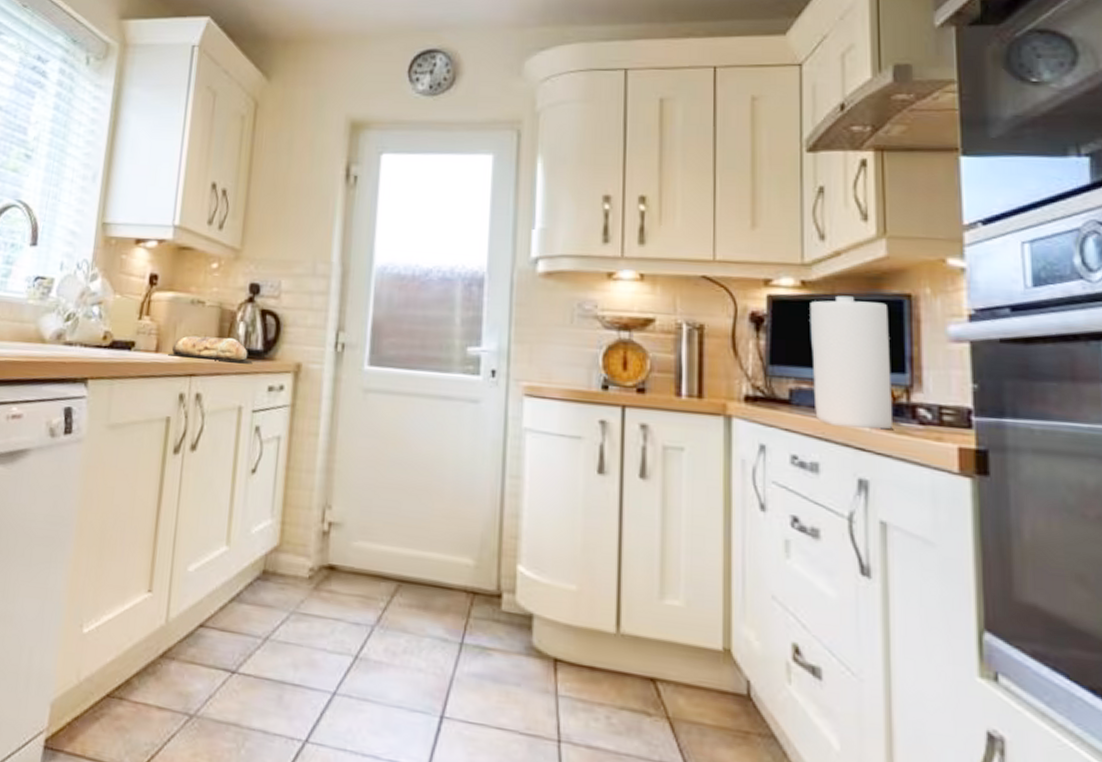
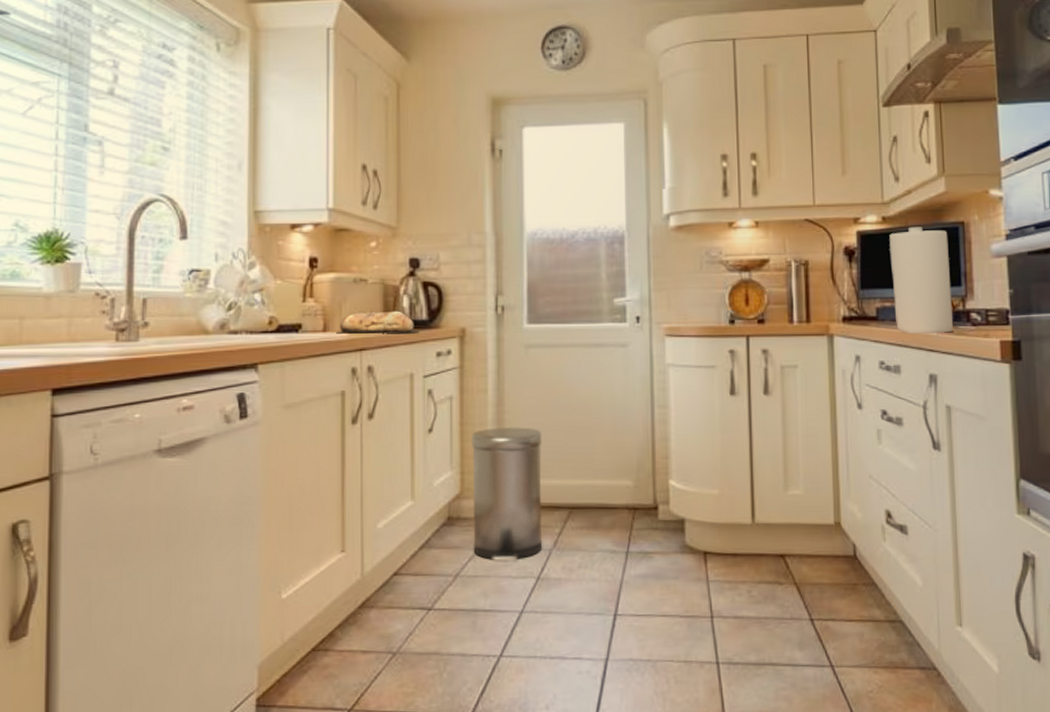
pedal bin: none [287,477,374,632] -> present [472,427,542,561]

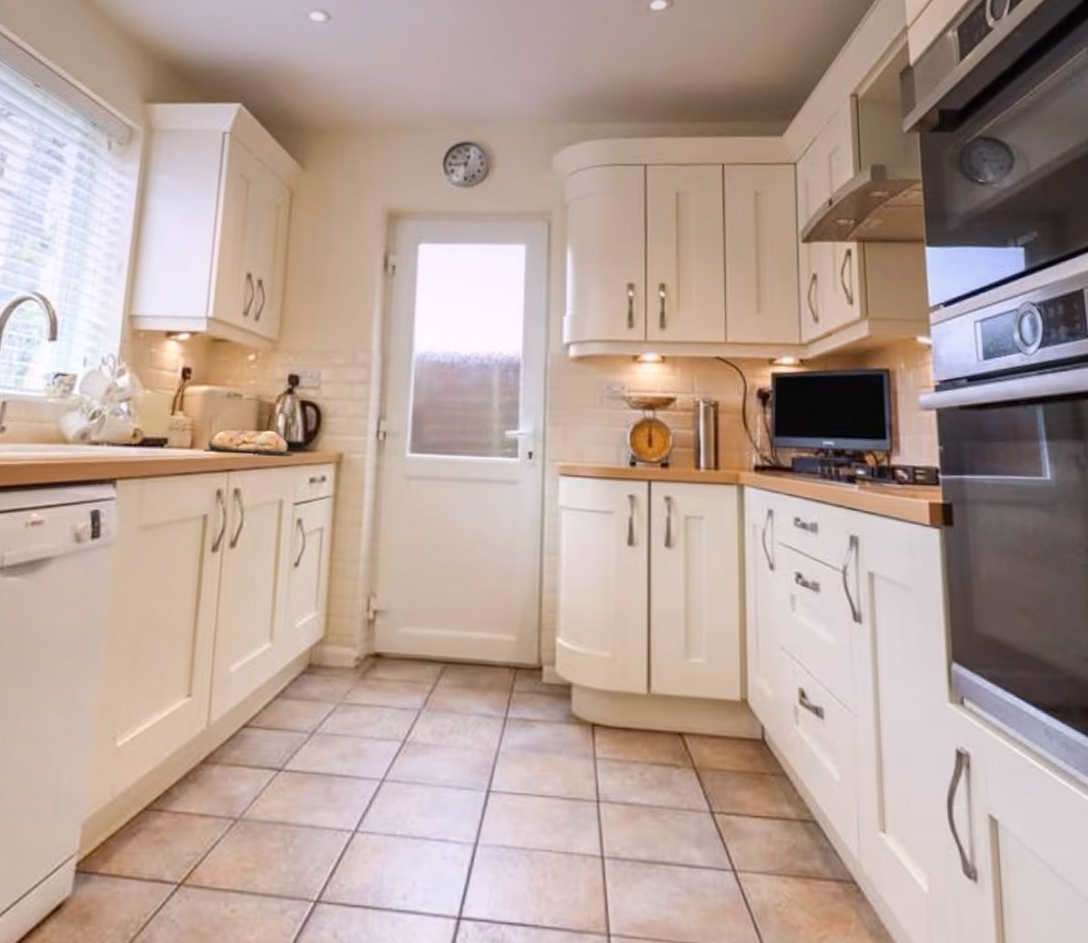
pedal bin: present [472,427,542,561] -> none [333,566,418,719]
paper towel holder: present [889,227,953,335] -> none [807,372,876,491]

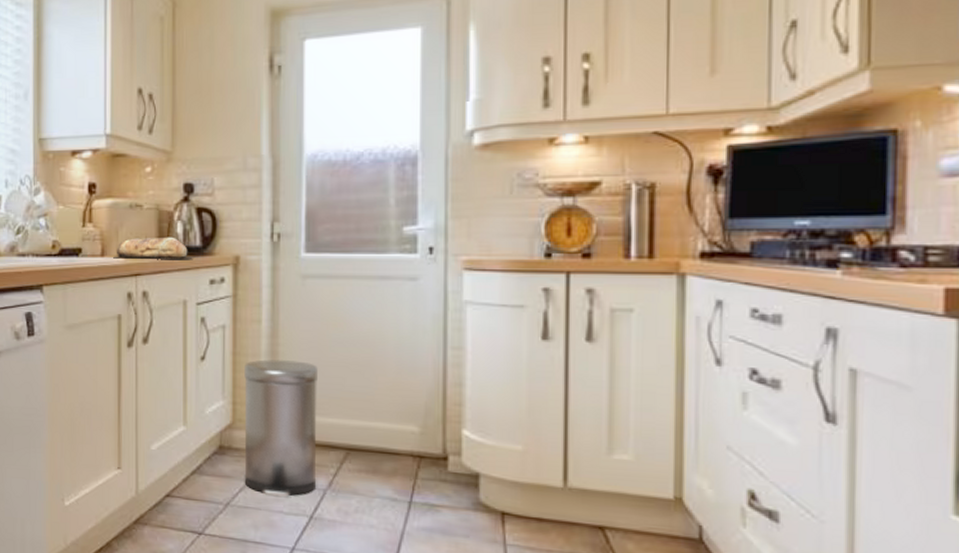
pedal bin: none [333,566,418,719] -> present [244,359,317,497]

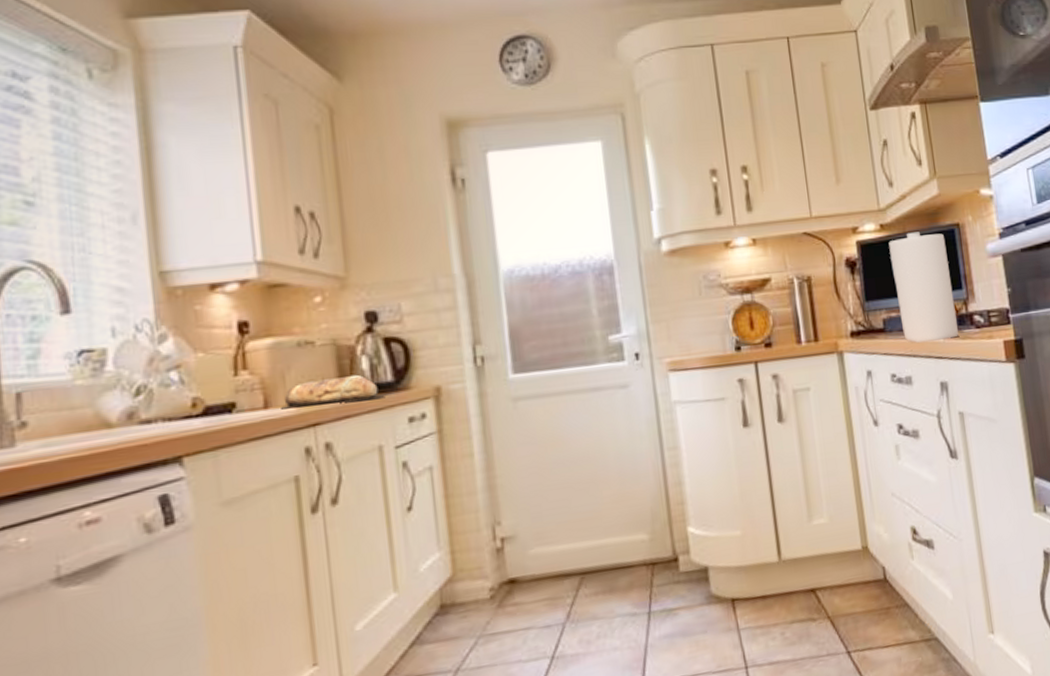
pedal bin: present [244,359,317,497] -> none [460,490,553,647]
paper towel holder: none [775,138,870,277] -> present [888,232,958,344]

